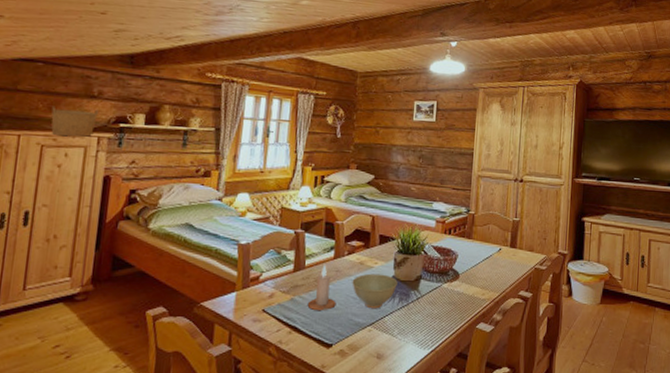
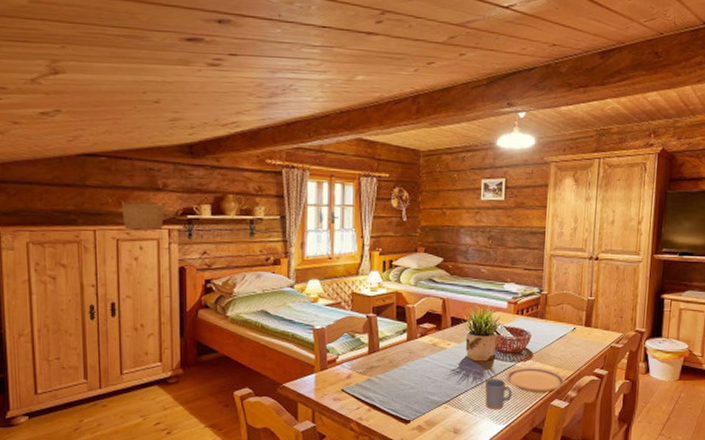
candle: present [307,264,336,311] -> none [384,346,412,391]
bowl: present [352,273,398,309] -> none [426,354,471,388]
mug: none [410,300,438,333] -> present [484,378,513,409]
plate: none [432,287,491,315] -> present [506,366,565,393]

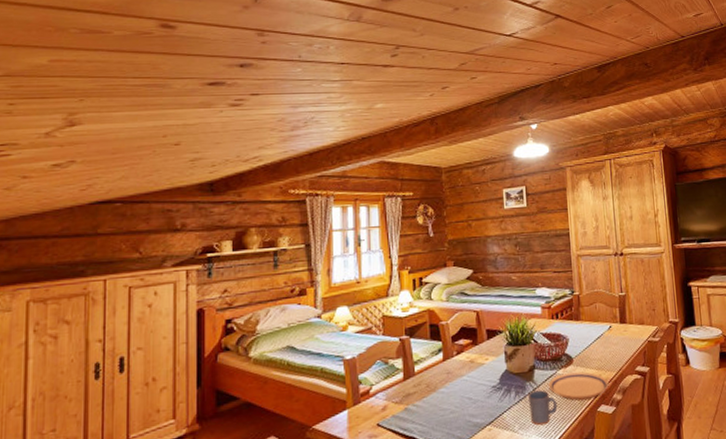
basket: present [121,200,166,231] -> none [136,242,185,275]

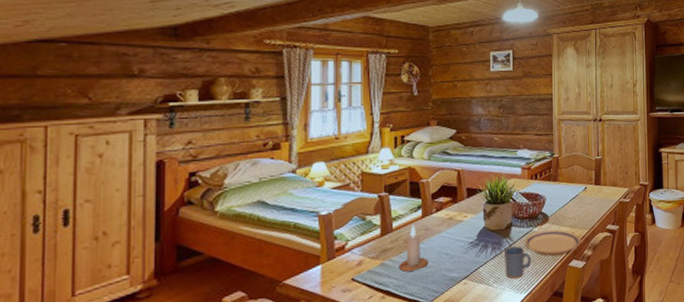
candle: none [422,368,452,418] -> present [399,224,429,272]

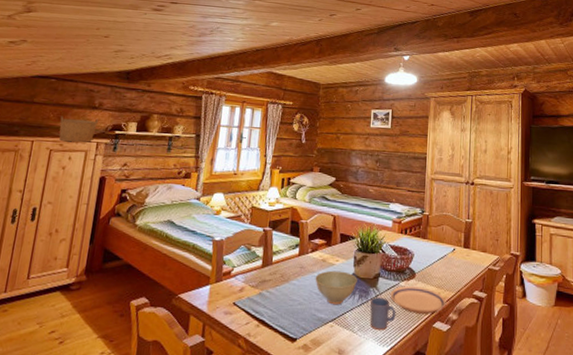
basket: none [84,89,143,123] -> present [59,115,99,143]
candle: present [399,224,429,272] -> none [274,261,301,306]
bowl: none [443,226,489,262] -> present [315,270,357,305]

